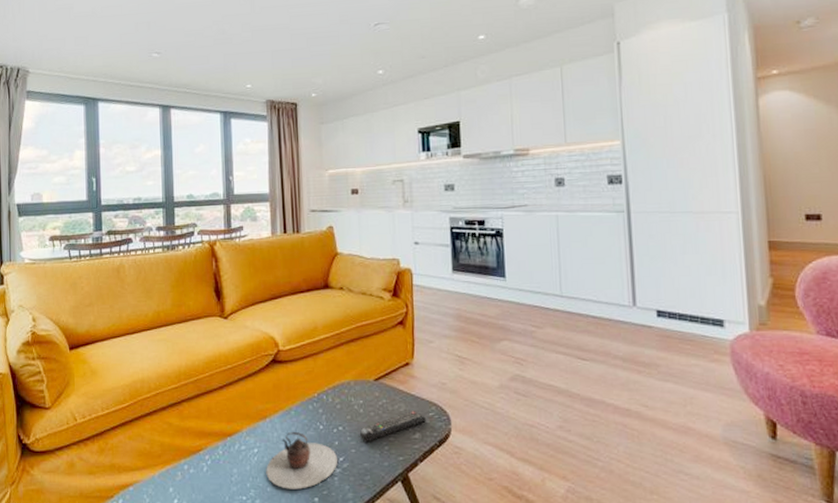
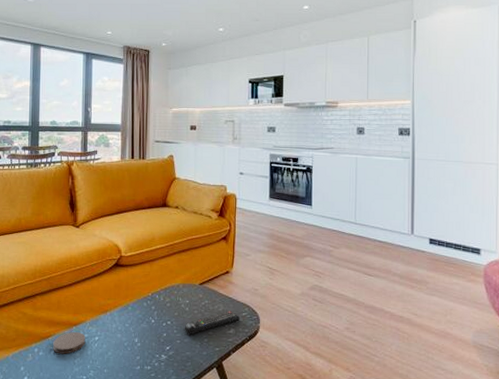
coaster: none [204,443,243,471] -> present [52,331,86,354]
teapot: present [266,431,337,489] -> none [104,323,164,372]

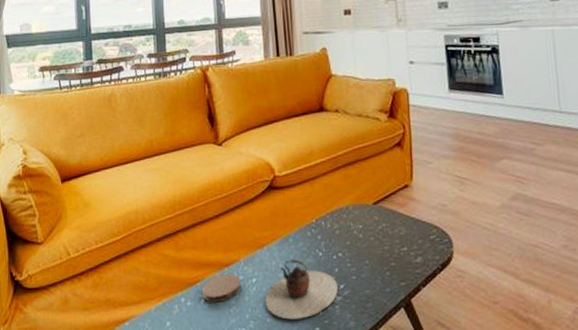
teapot: none [104,323,164,372] -> present [265,259,338,320]
remote control: present [185,311,241,335] -> none [360,234,428,269]

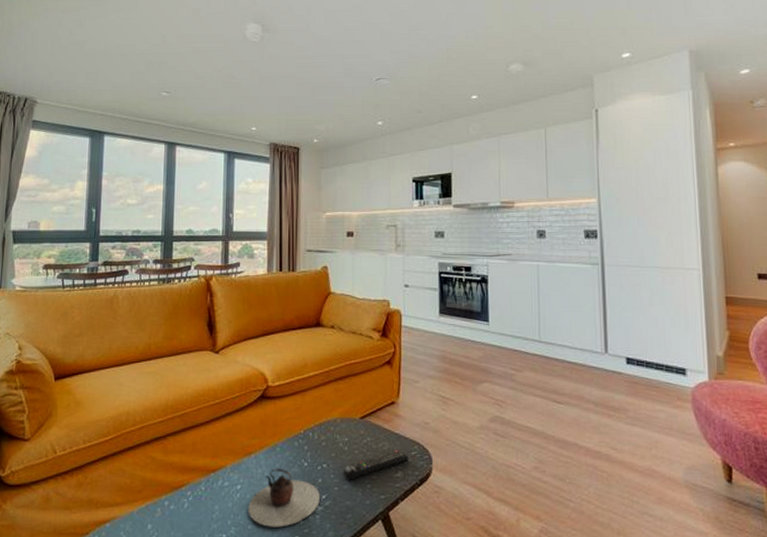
coaster: present [202,273,241,303] -> none [186,479,226,508]
remote control: none [360,234,428,269] -> present [344,449,410,481]

